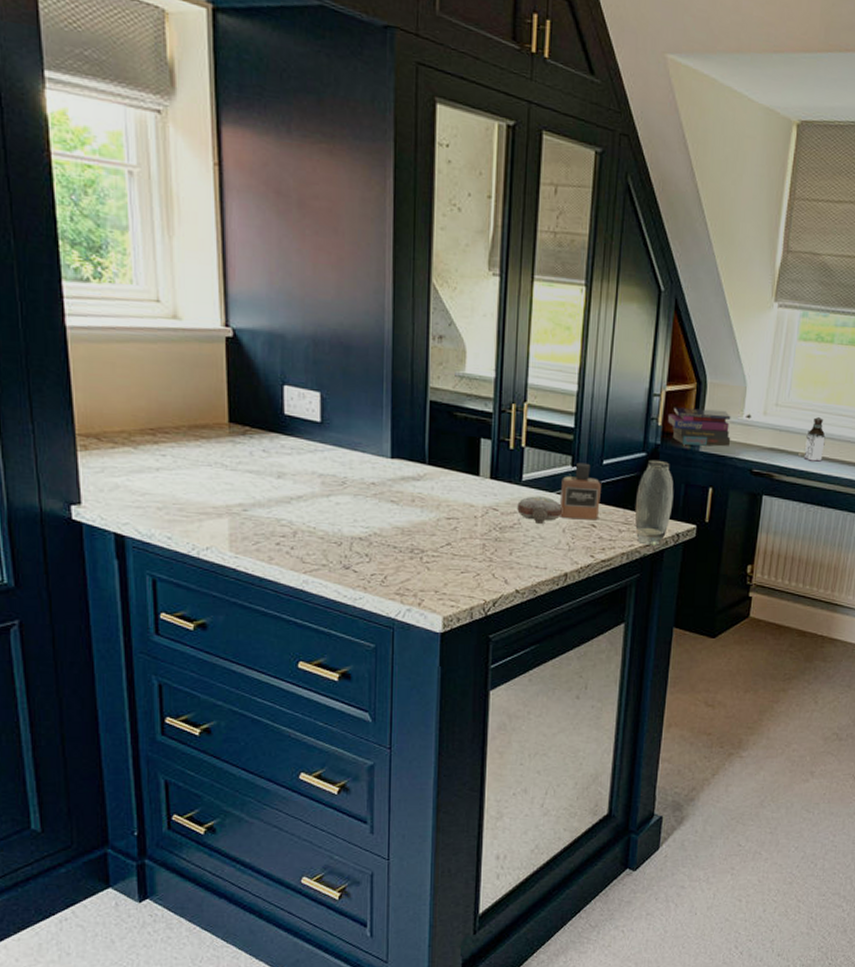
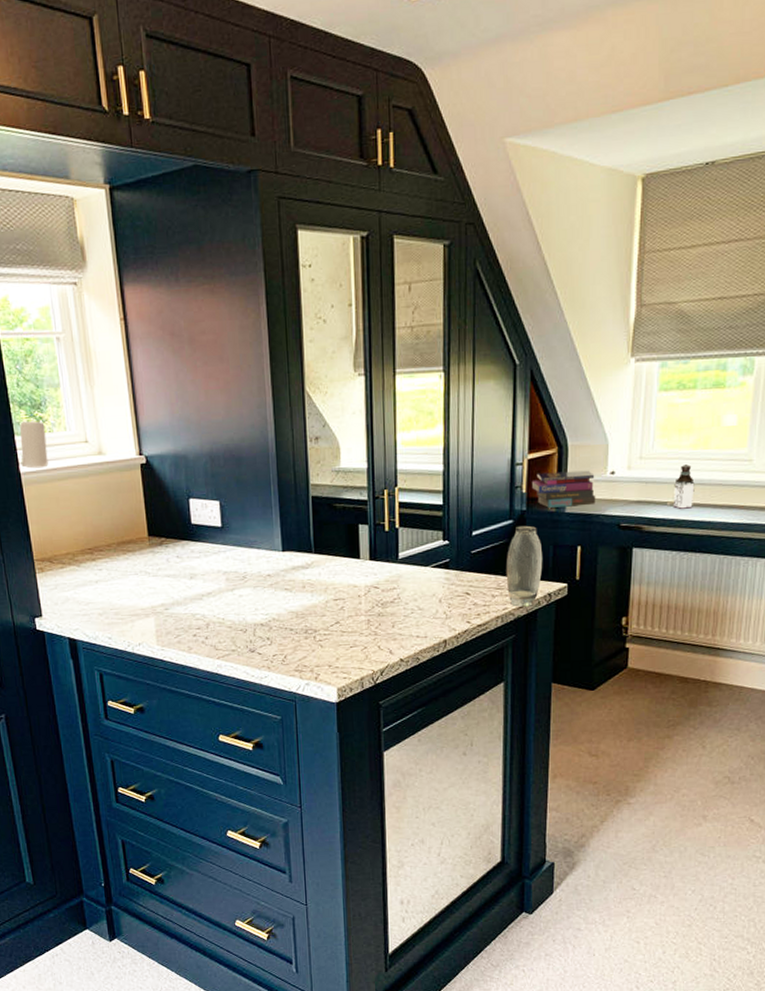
candle: none [68,264,105,325] -> present [20,421,48,469]
perfume bottle: present [517,496,563,524] -> none [396,571,438,596]
perfume: present [559,462,601,520] -> none [434,536,473,590]

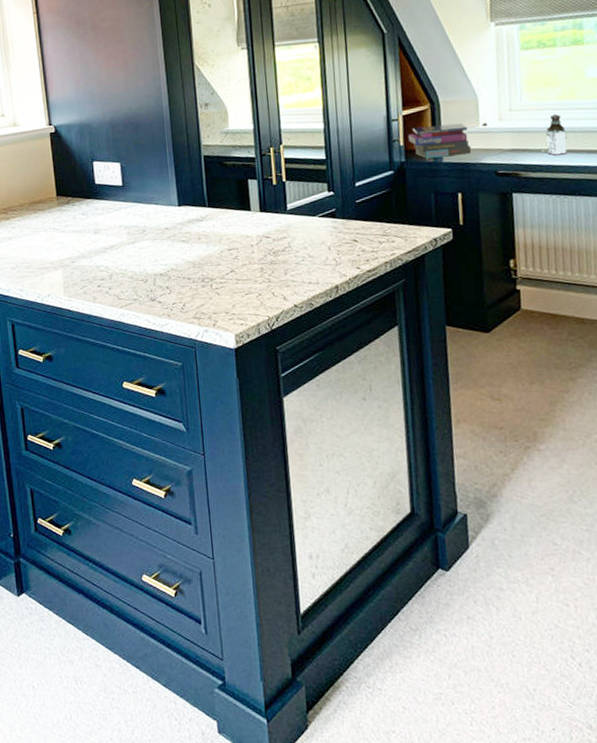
vase: present [506,525,543,607] -> none [390,175,426,252]

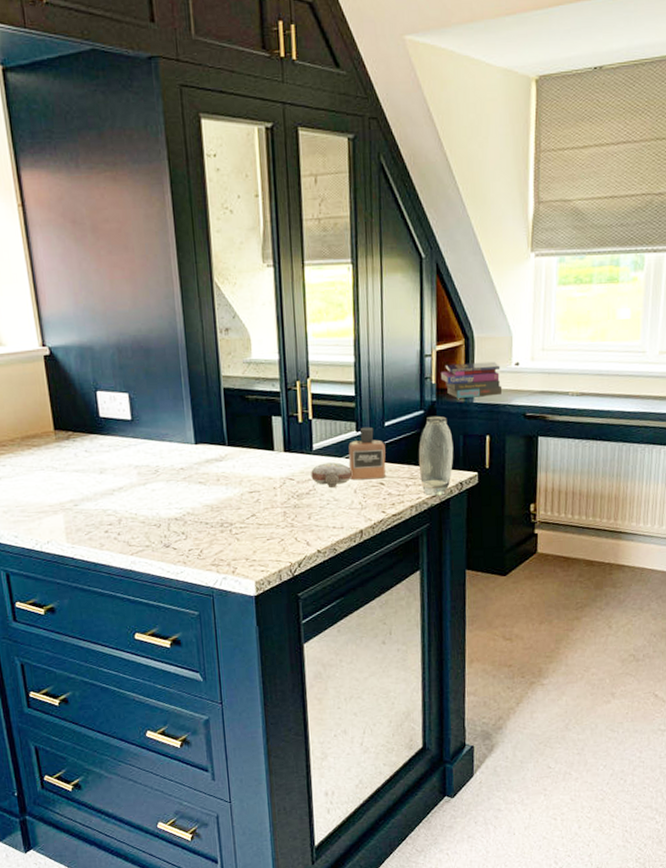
perfume bottle: none [286,221,326,245] -> present [311,462,353,488]
perfume: none [321,187,359,238] -> present [348,427,386,480]
vase: none [390,175,426,252] -> present [418,415,454,496]
perfume bottle: present [546,114,567,157] -> none [574,356,594,400]

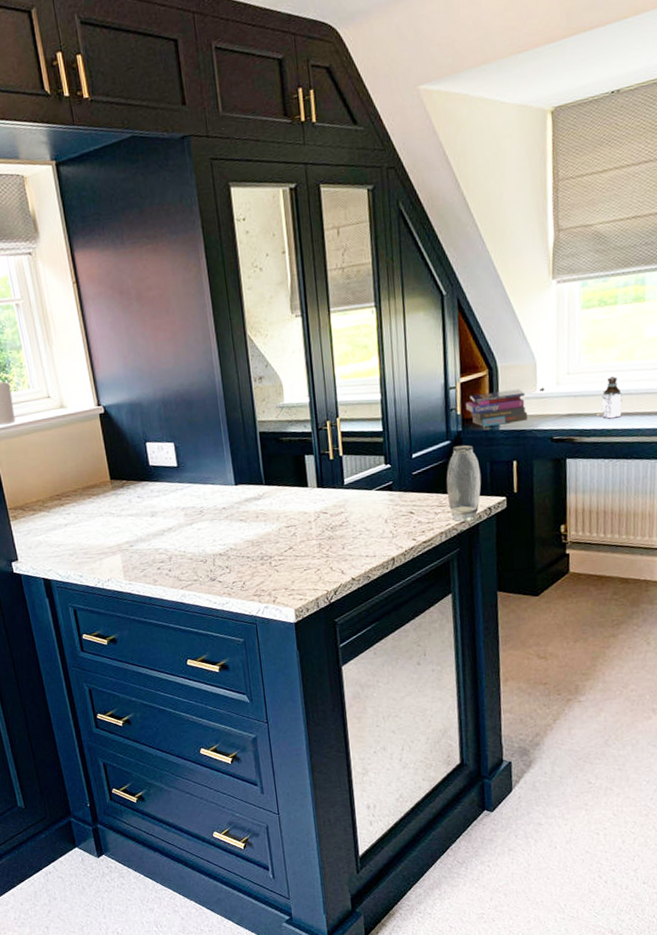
perfume bottle: present [311,462,353,488] -> none [343,495,383,519]
perfume: present [348,427,386,480] -> none [378,459,415,511]
perfume bottle: none [574,356,594,400] -> present [602,376,622,420]

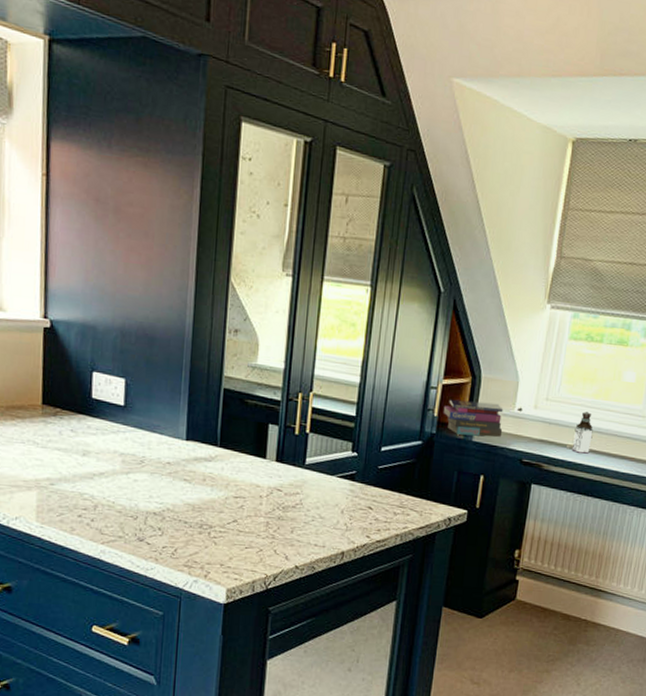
vase: present [446,444,482,522] -> none [409,448,447,529]

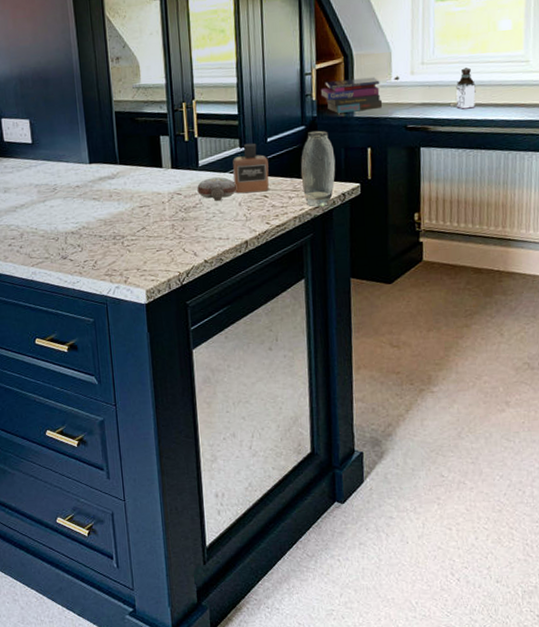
perfume bottle: none [300,478,342,505] -> present [197,177,237,201]
perfume: none [339,448,379,503] -> present [232,143,269,194]
vase: none [409,448,447,529] -> present [300,130,336,207]

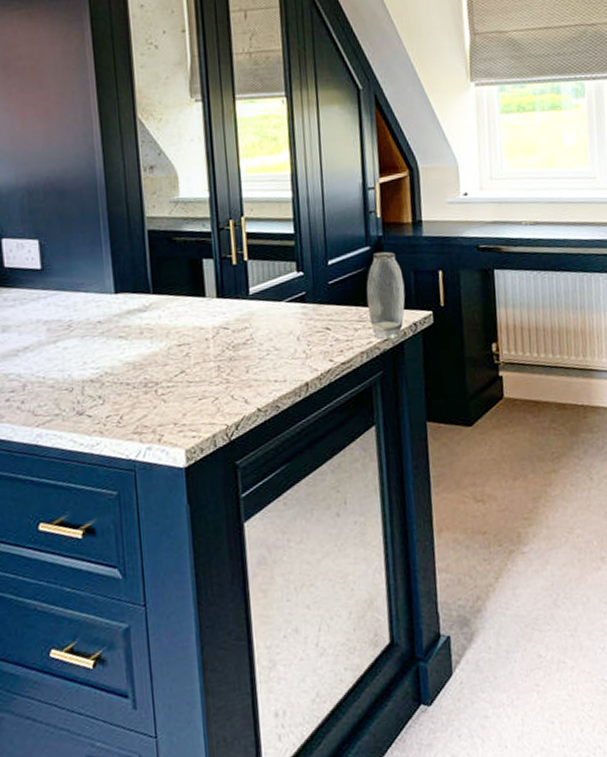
perfume bottle: present [197,177,237,201] -> none [247,307,295,336]
perfume: present [232,143,269,194] -> none [289,266,332,326]
books: present [320,77,383,113] -> none [385,192,452,232]
perfume bottle: present [456,68,476,110] -> none [526,184,547,229]

